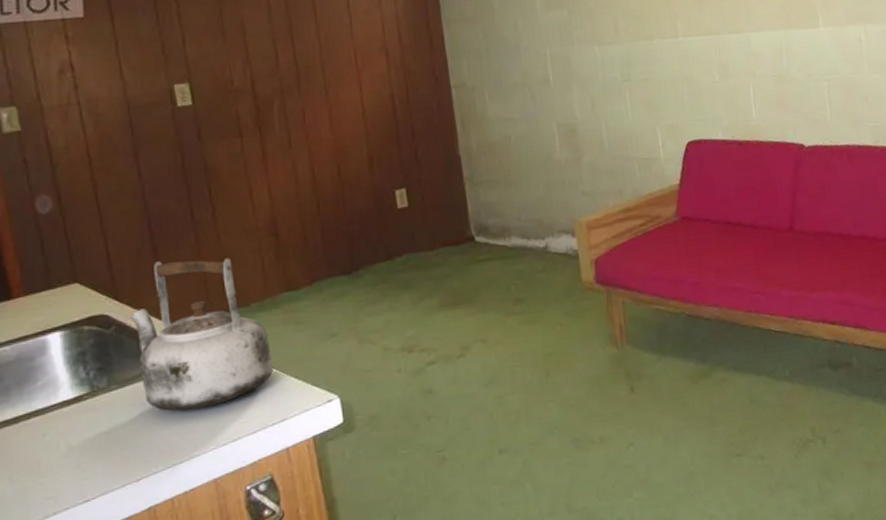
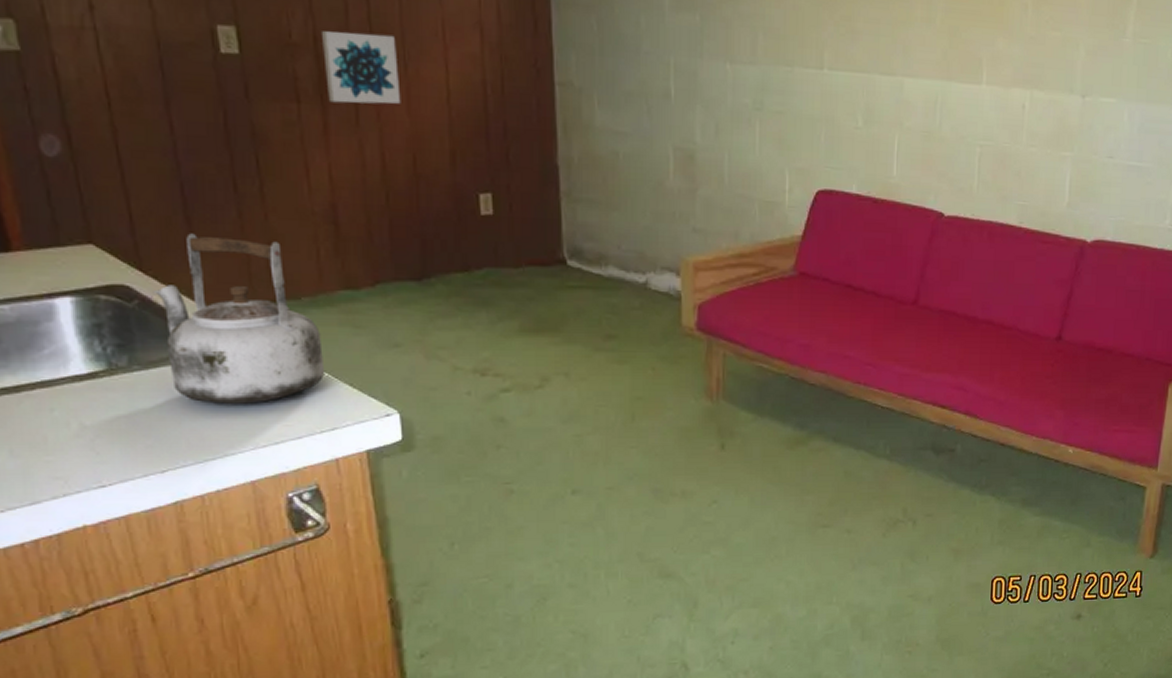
wall art: none [256,69,325,133] -> present [320,31,401,104]

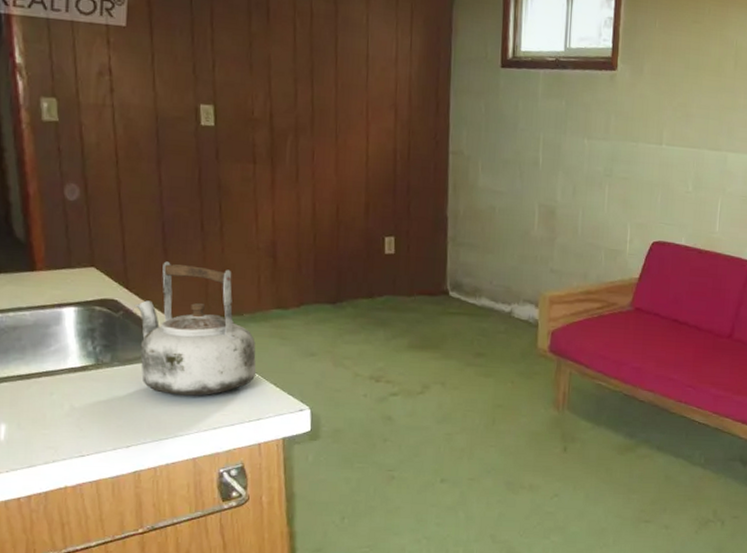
wall art: present [320,31,401,104] -> none [275,110,331,166]

